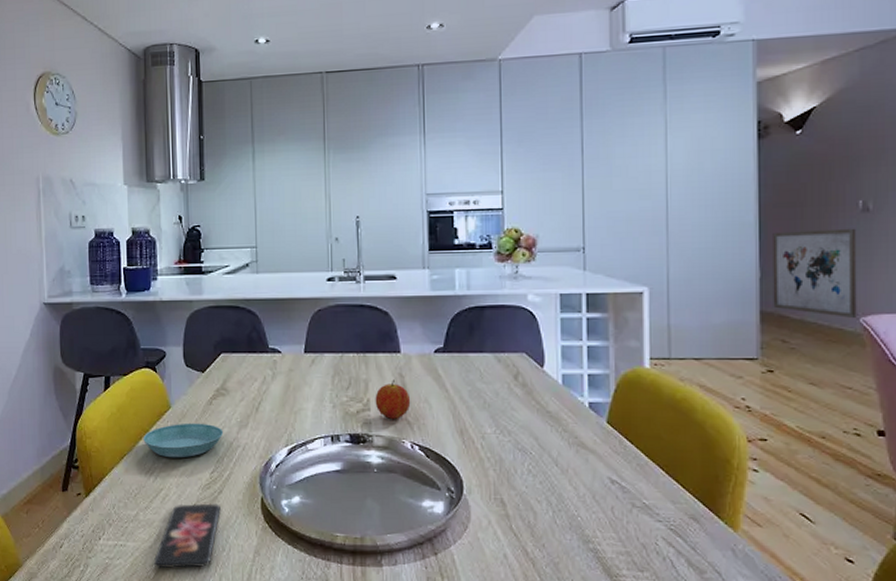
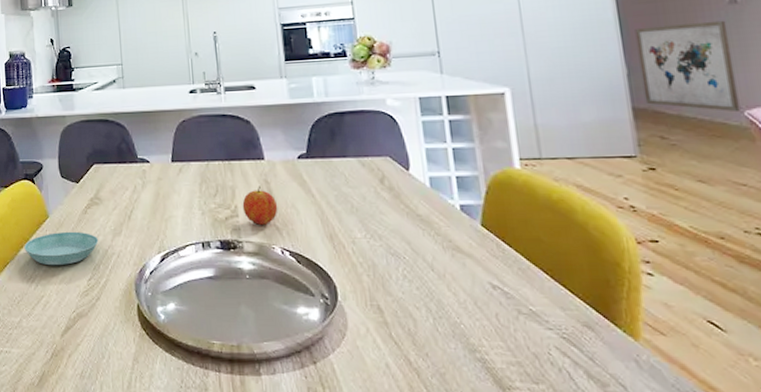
smartphone: present [153,503,221,569] -> none [36,310,99,376]

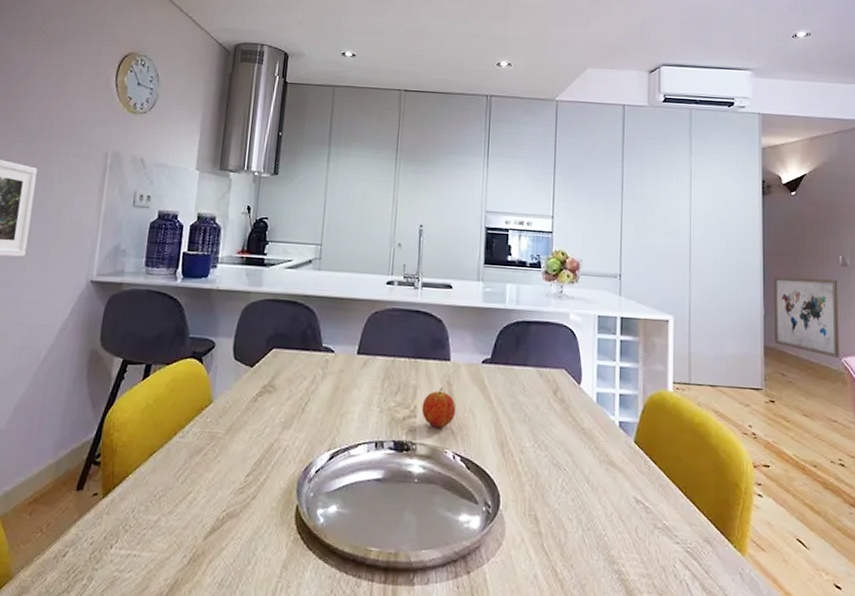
saucer: present [24,231,99,266] -> none [177,420,266,458]

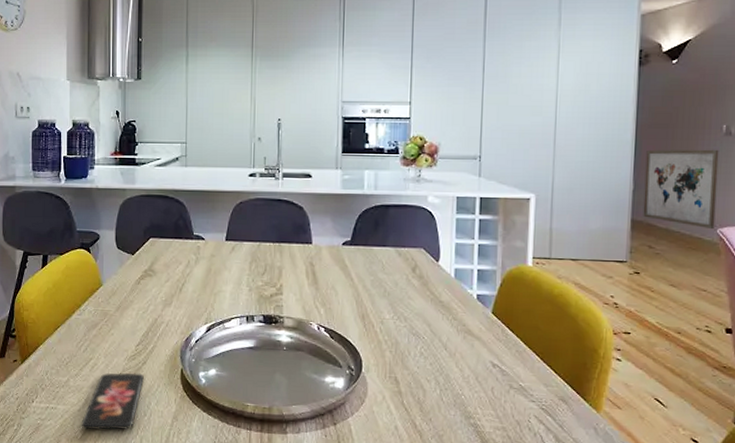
smartphone: none [168,509,252,584] -> present [81,372,144,431]
fruit: present [421,387,456,429] -> none [287,267,319,304]

